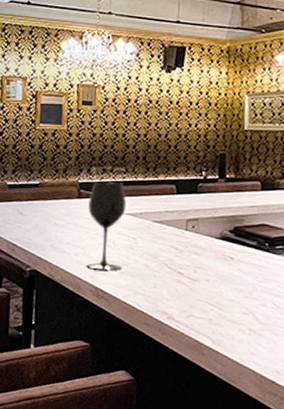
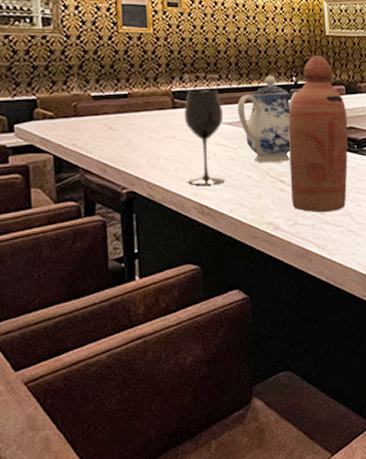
teapot: none [140,169,206,255] -> present [237,75,297,162]
bottle: none [188,149,261,309] -> present [289,54,348,213]

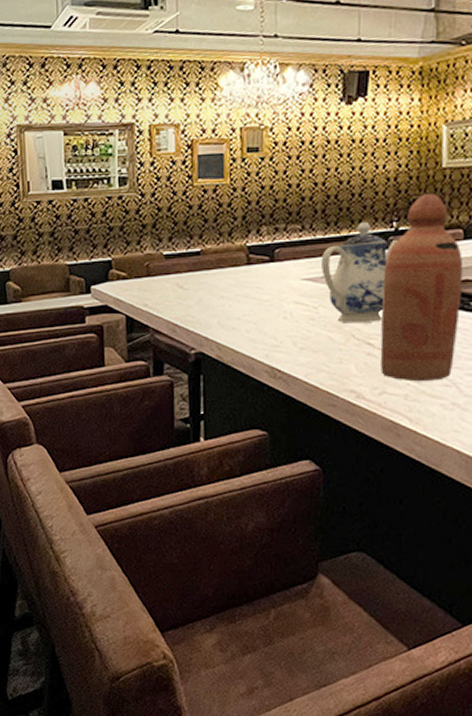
wineglass: present [184,90,225,184] -> none [259,243,304,346]

